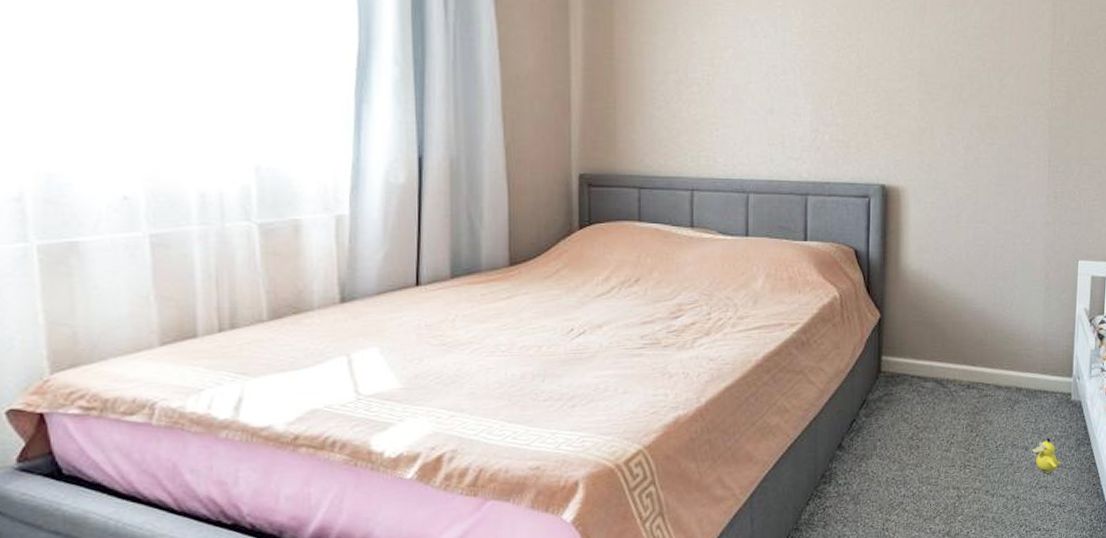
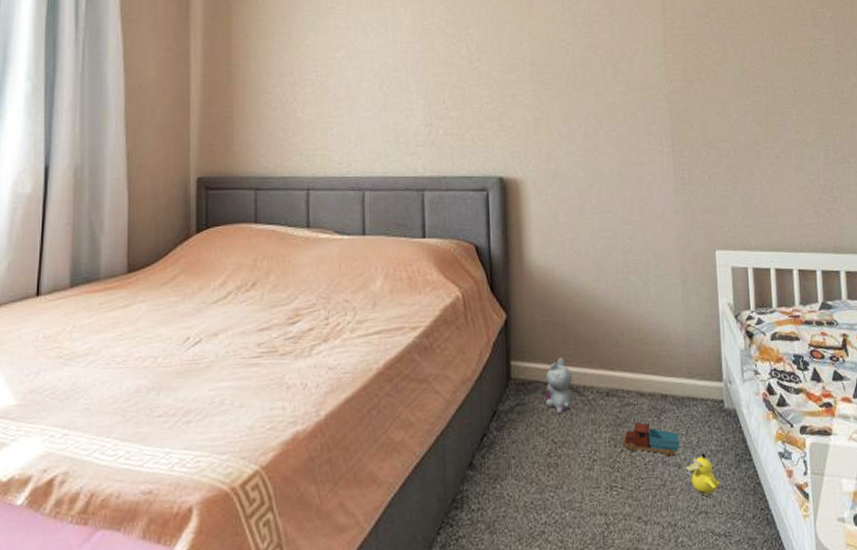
plush toy: none [911,353,938,403] -> present [545,357,573,414]
toy truck: none [978,410,1029,442] -> present [622,421,680,458]

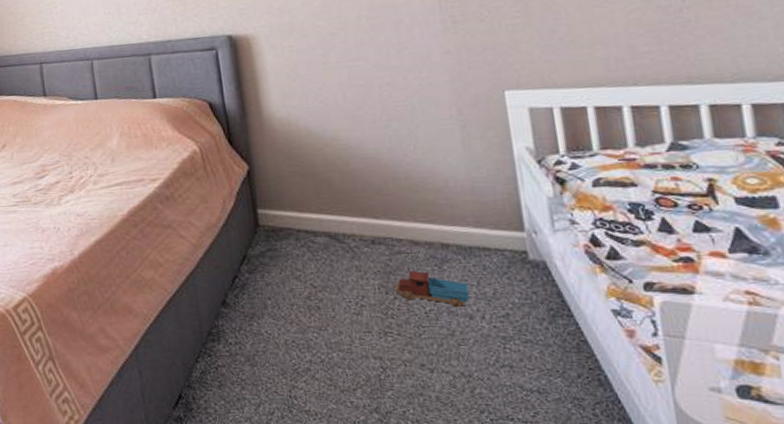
plush toy: present [545,357,573,414] -> none [298,205,330,260]
duck toy: present [686,452,721,497] -> none [480,305,529,351]

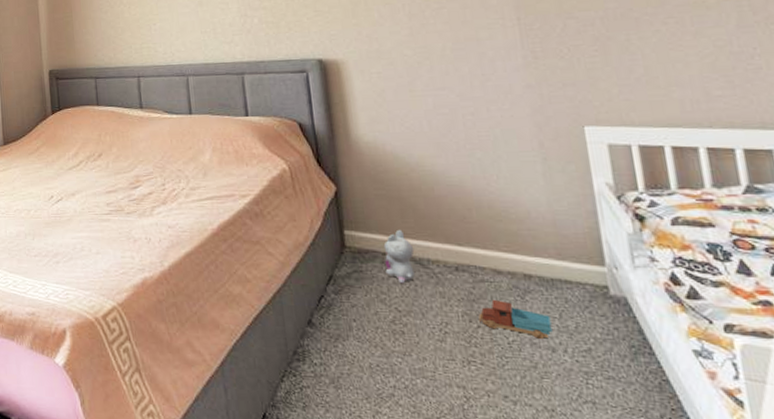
plush toy: none [298,205,330,260] -> present [383,229,415,284]

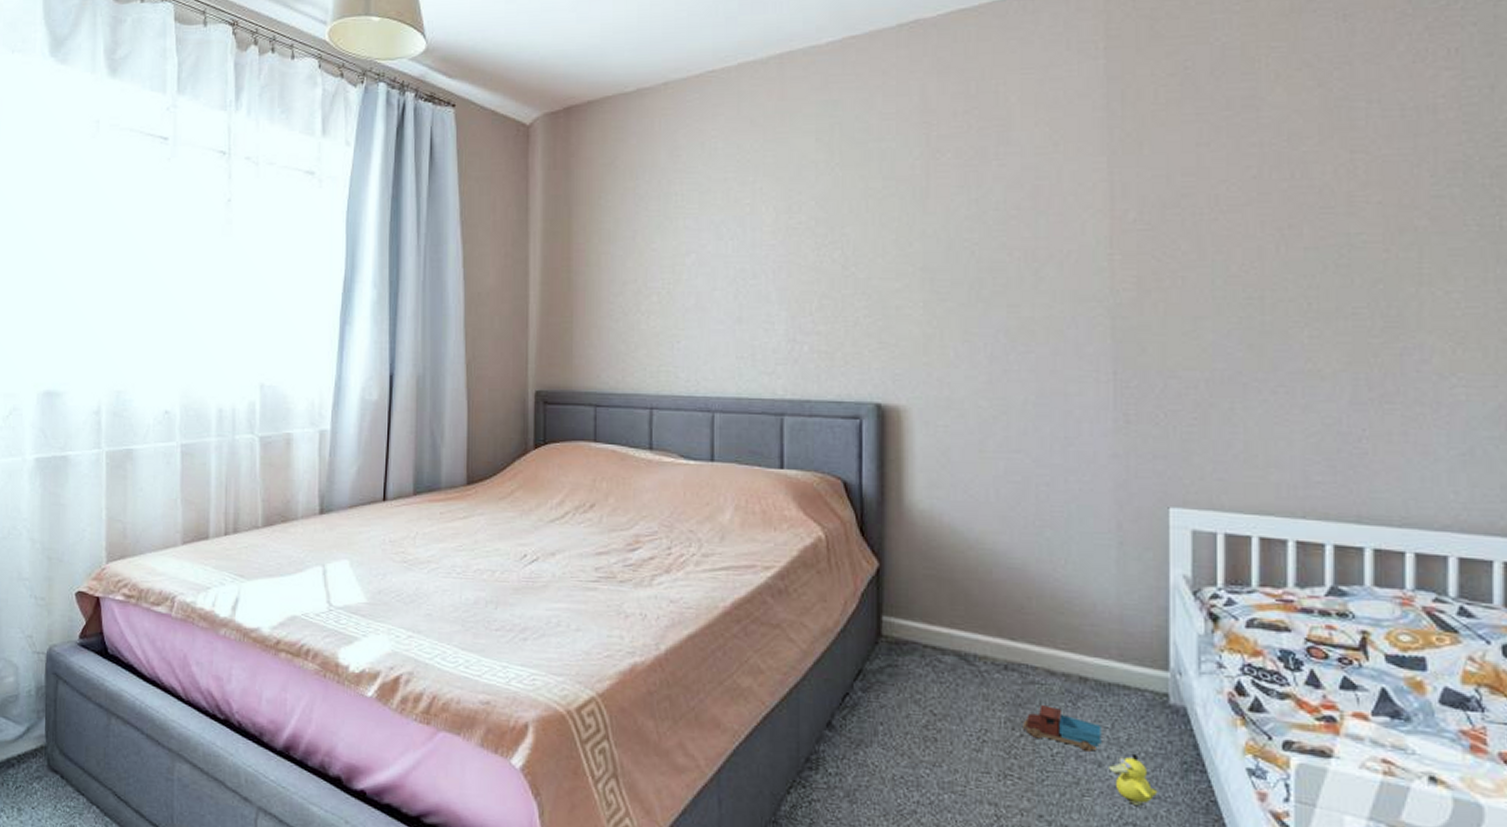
plush toy: present [383,229,415,284] -> none [924,618,961,682]
duck toy: none [562,339,612,387] -> present [1109,753,1158,807]

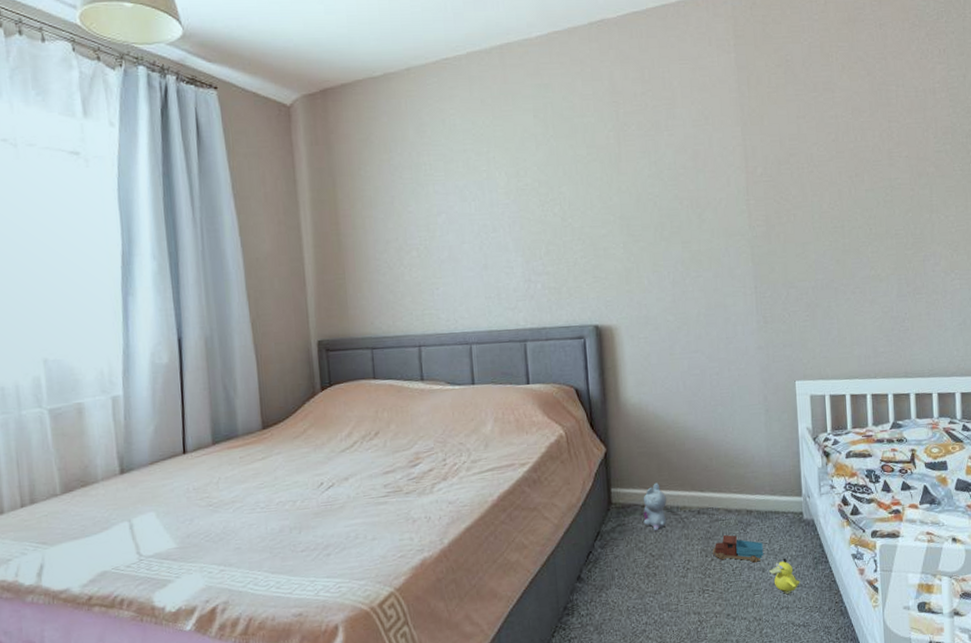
plush toy: none [924,618,961,682] -> present [643,482,667,531]

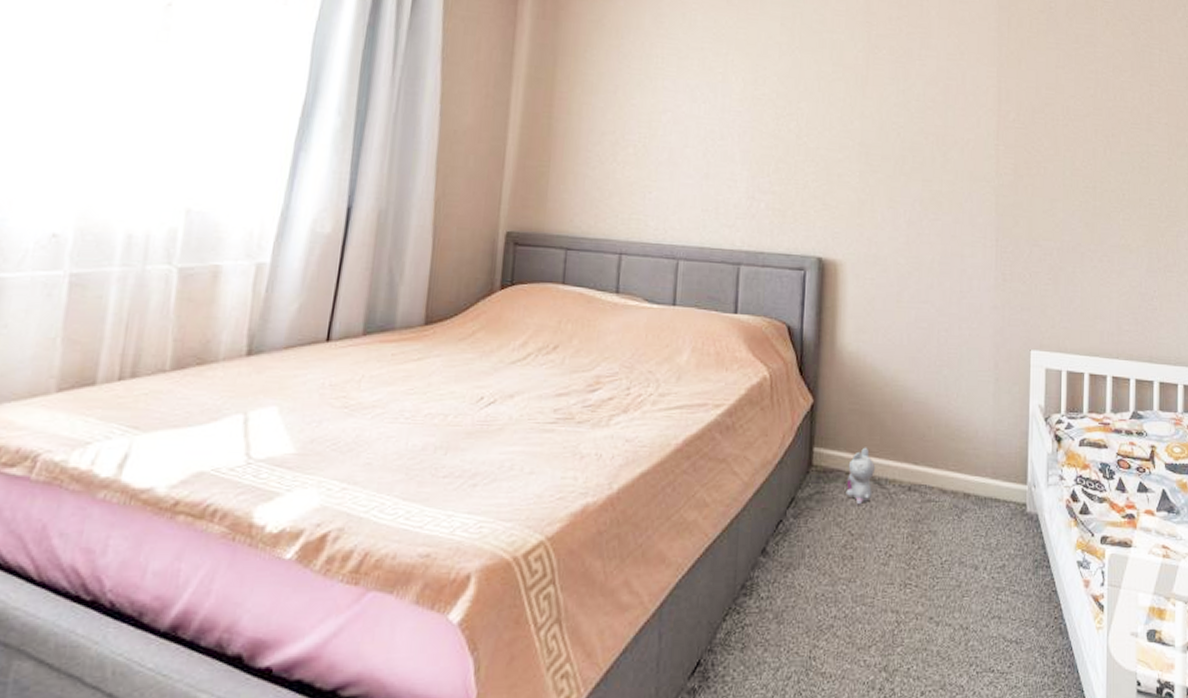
toy truck: present [713,534,764,564] -> none [921,519,978,559]
duck toy: present [769,557,800,595] -> none [983,556,1017,602]

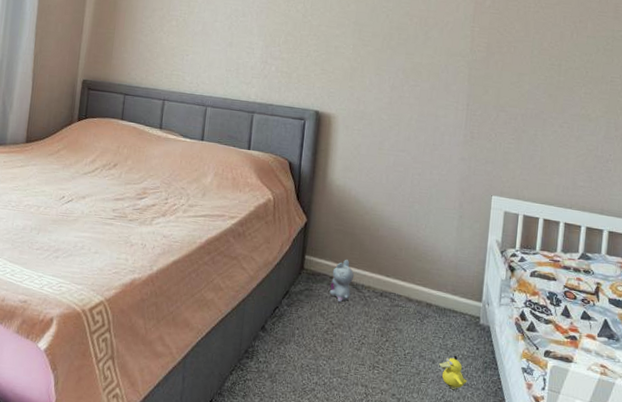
duck toy: none [983,556,1017,602] -> present [439,355,467,391]

